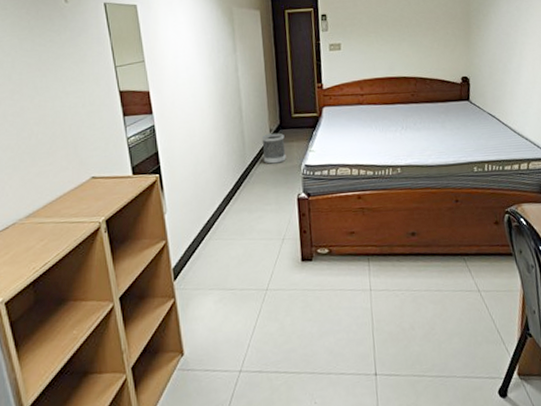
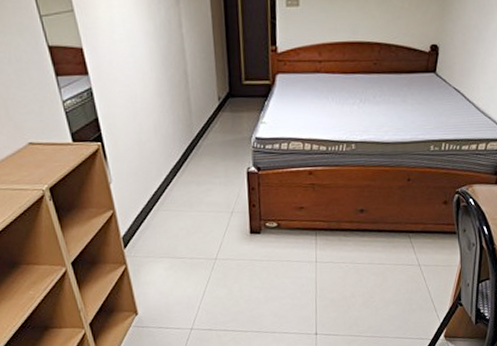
wastebasket: present [261,133,286,164] -> none [209,101,236,135]

